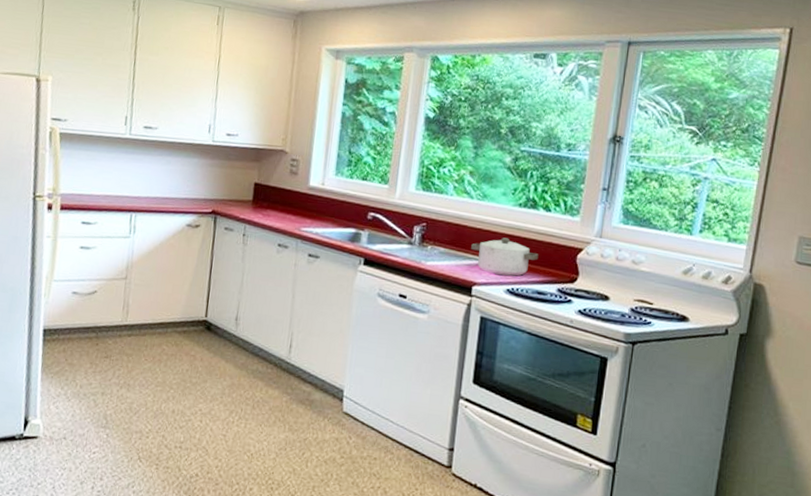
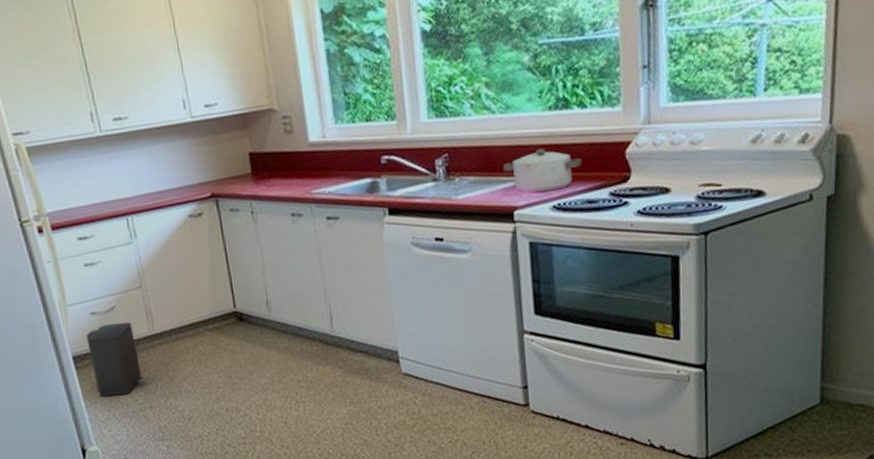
pedal bin: none [57,305,108,377] -> present [86,322,147,397]

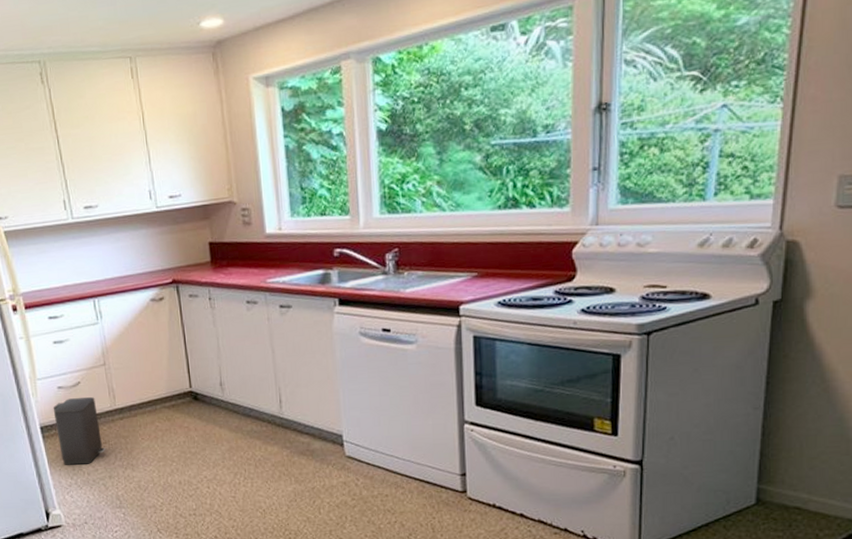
cooking pot: present [503,149,582,193] -> none [451,246,529,289]

